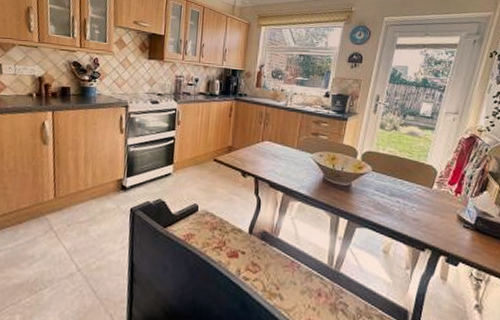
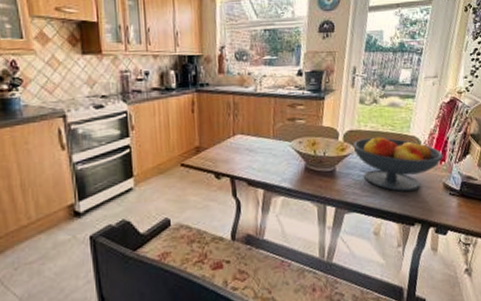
fruit bowl: none [370,160,460,218] -> present [352,136,444,192]

